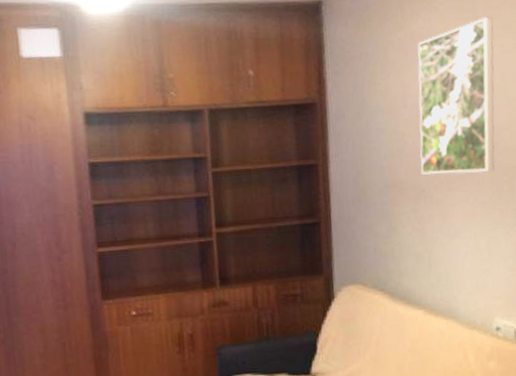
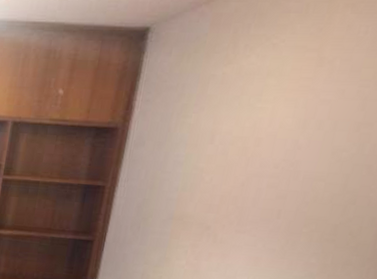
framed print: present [417,16,495,175] -> none [210,58,340,221]

